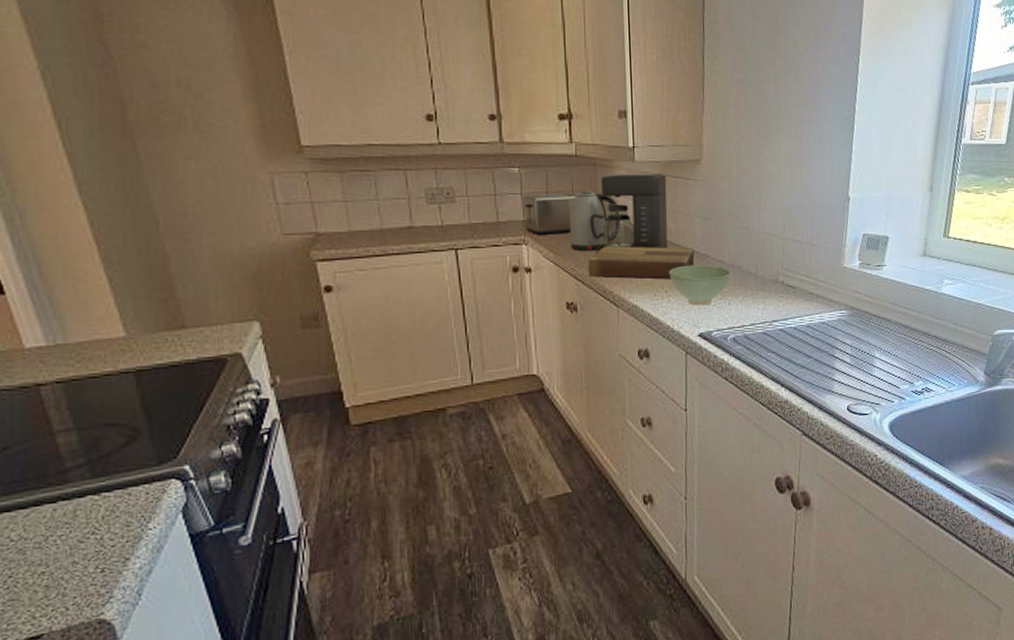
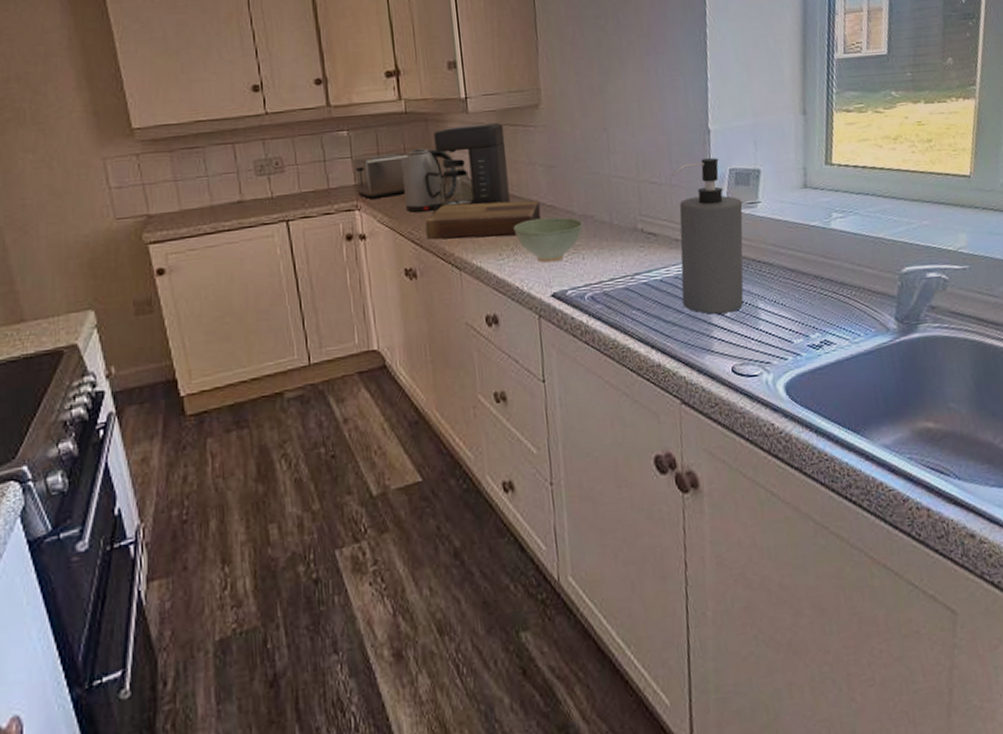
soap dispenser: none [811,223,871,360] -> present [671,158,744,314]

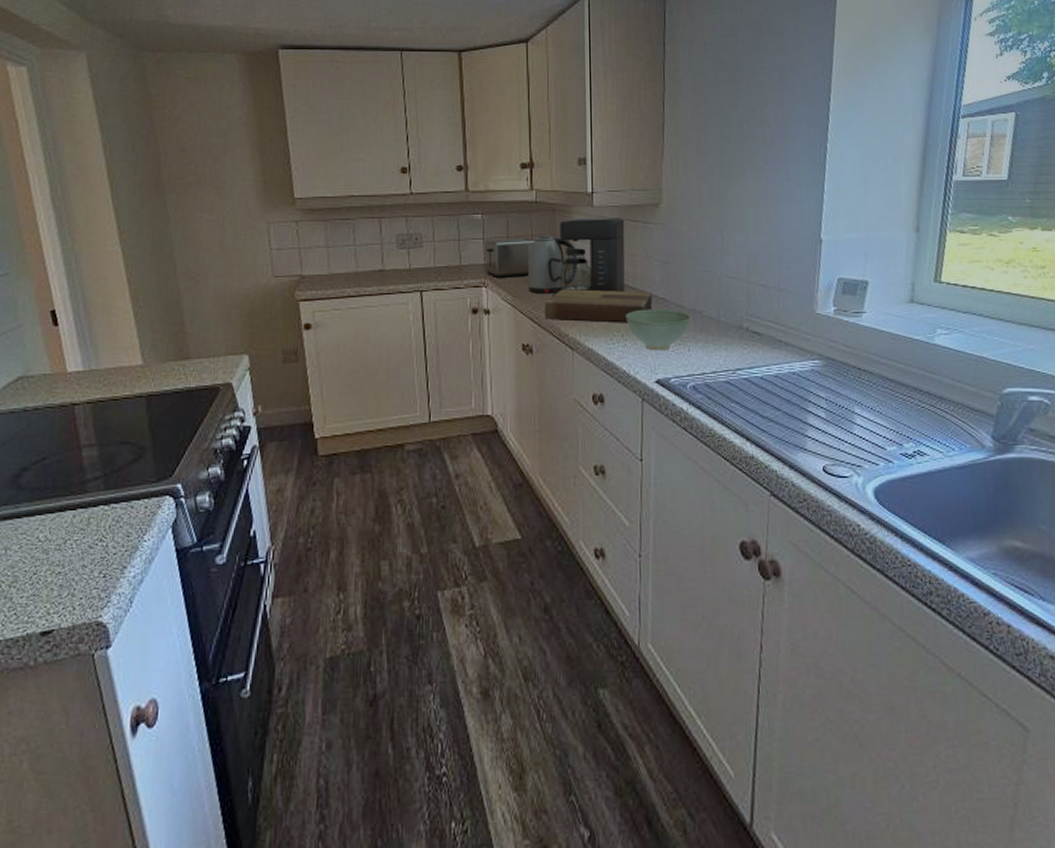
soap dispenser: present [671,158,744,314] -> none [780,267,848,414]

